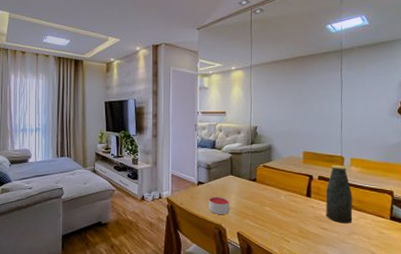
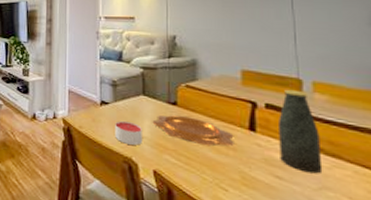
decorative bowl: none [237,189,296,211] -> present [152,115,234,147]

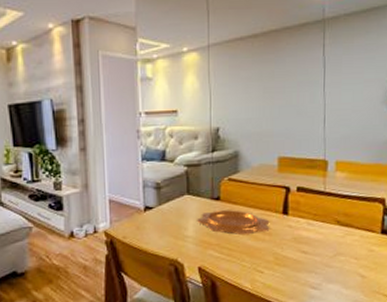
candle: present [115,120,142,145] -> none [160,223,187,247]
bottle: present [279,89,323,174] -> none [306,171,338,244]

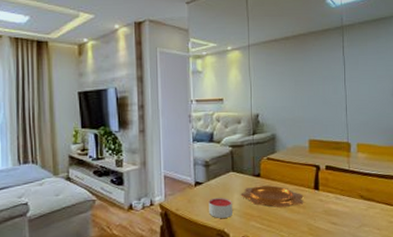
candle: none [160,223,187,247] -> present [209,197,232,218]

